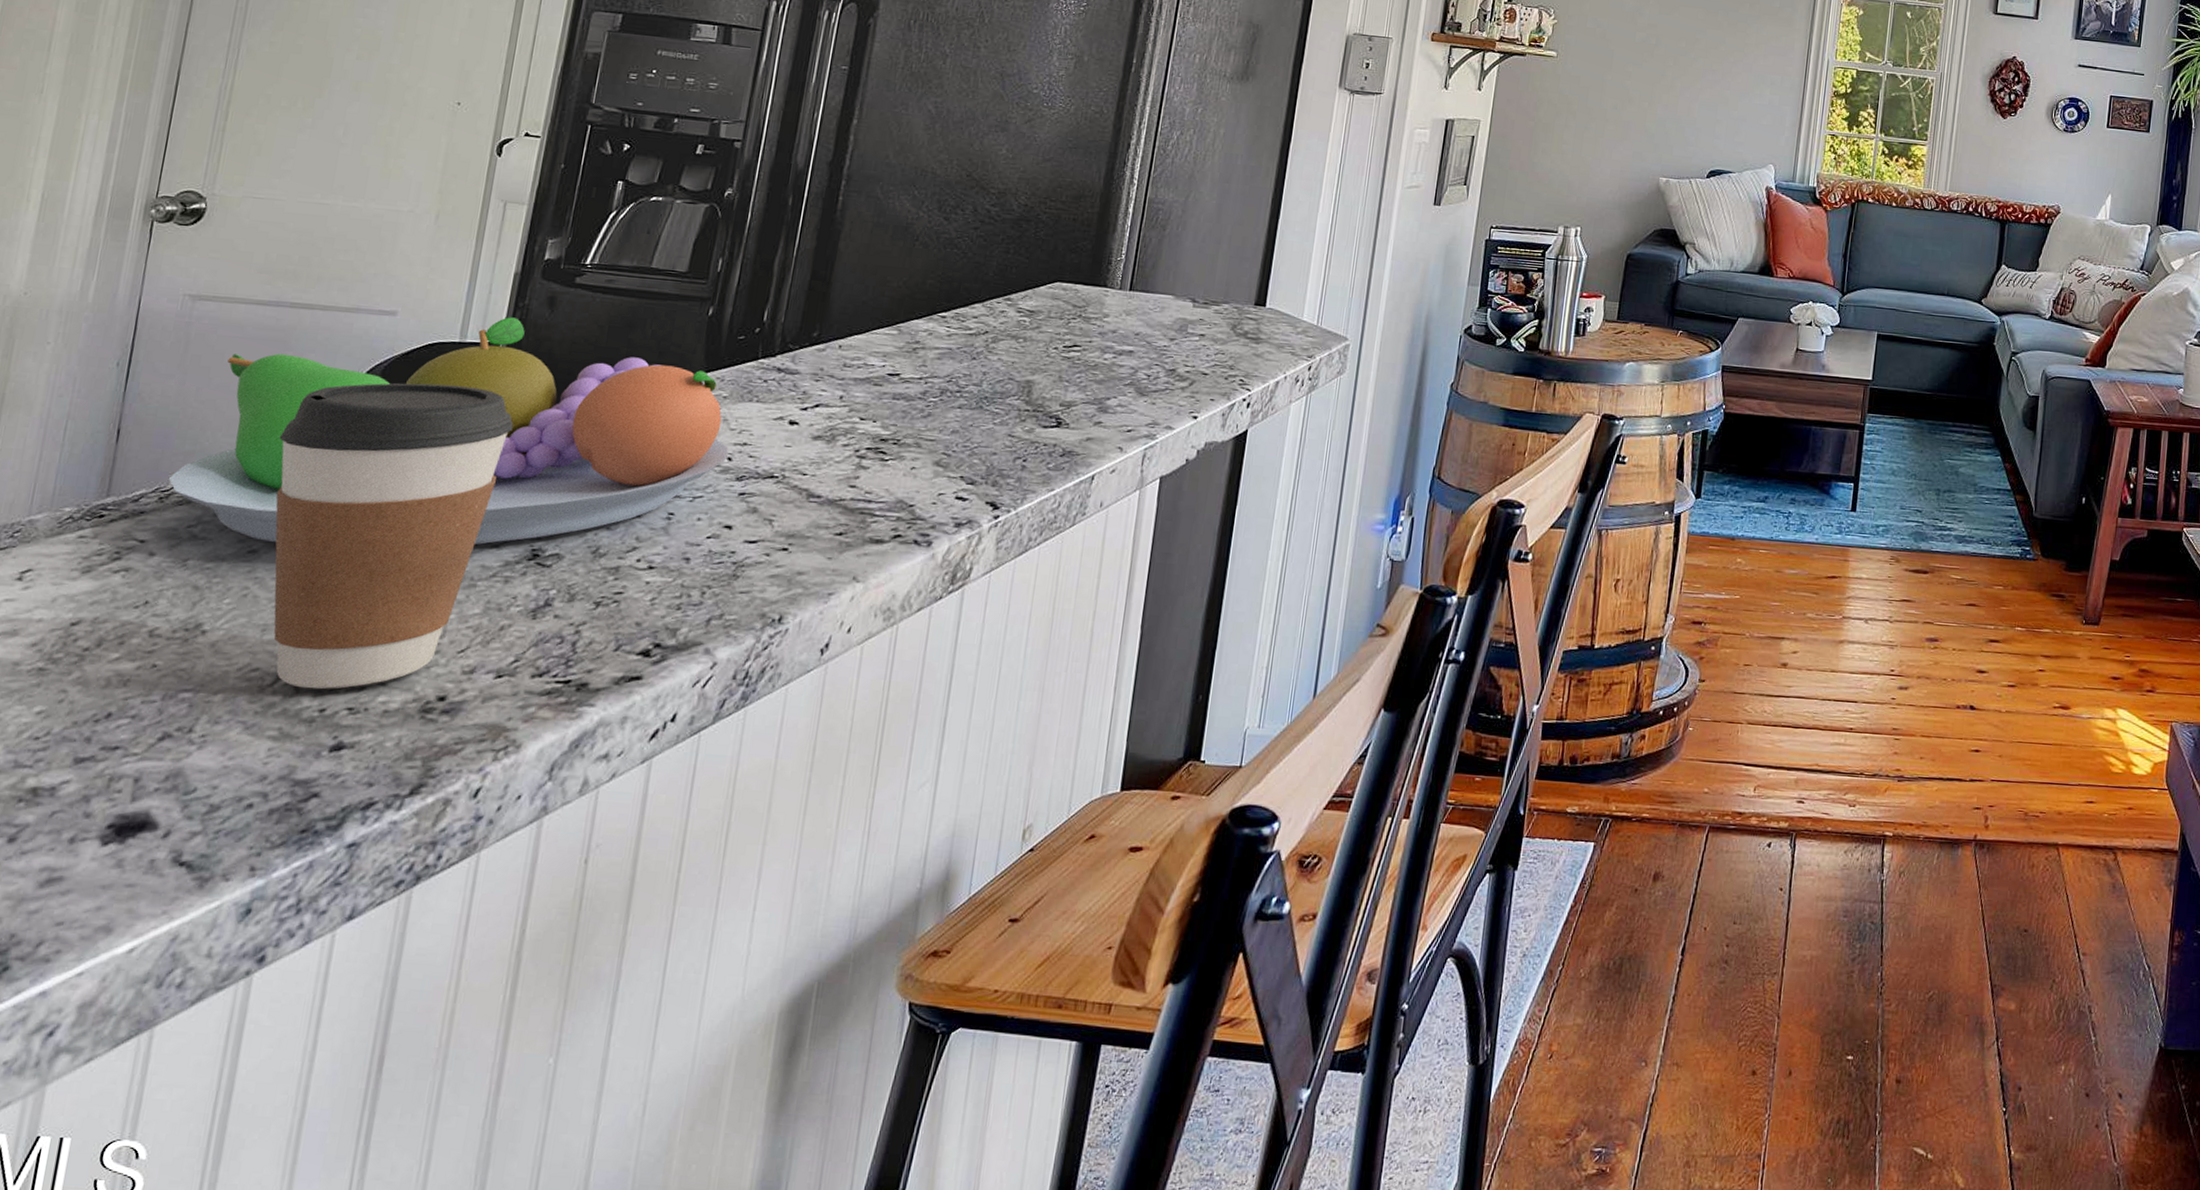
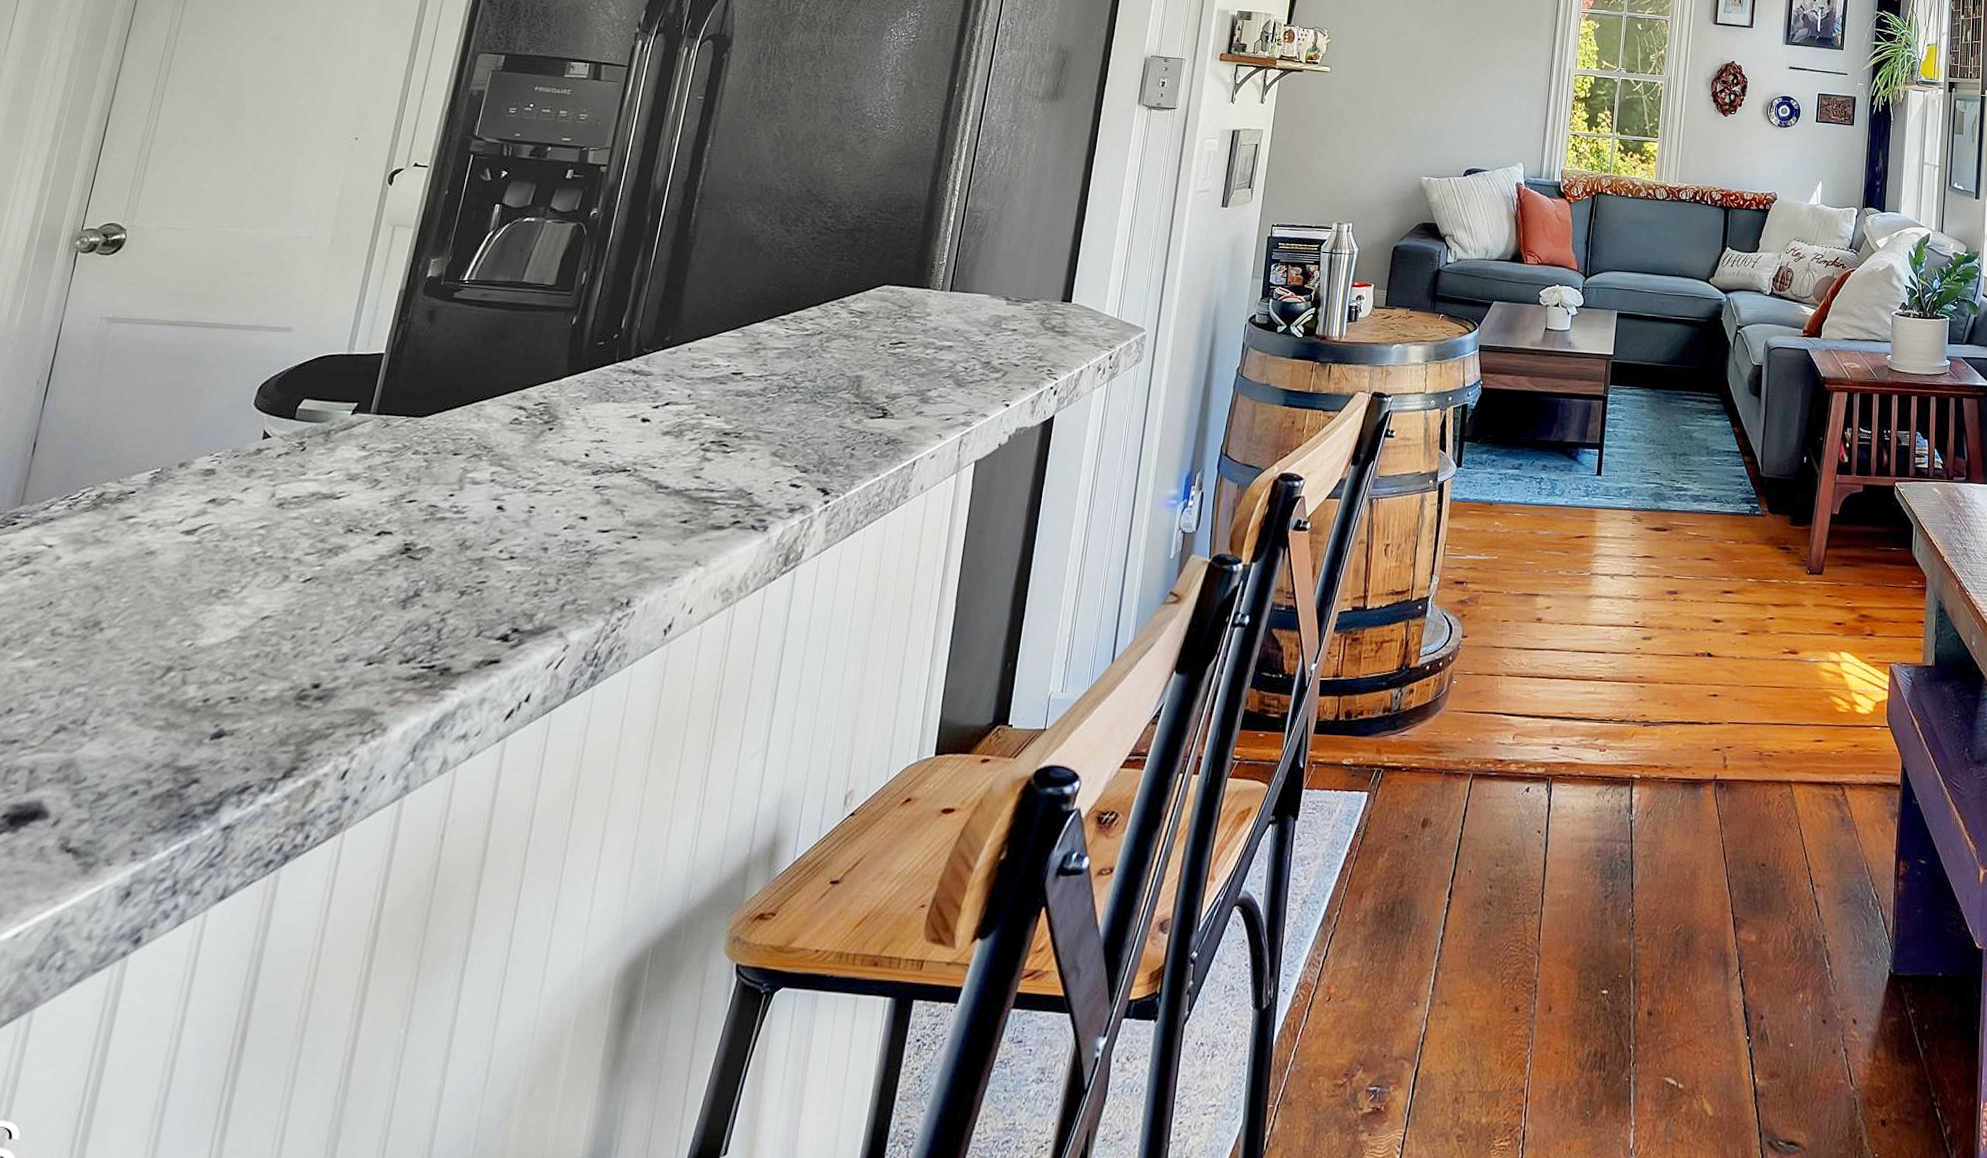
fruit bowl: present [168,317,728,545] -> none [77,330,586,543]
coffee cup: present [274,383,514,690] -> none [165,393,393,681]

